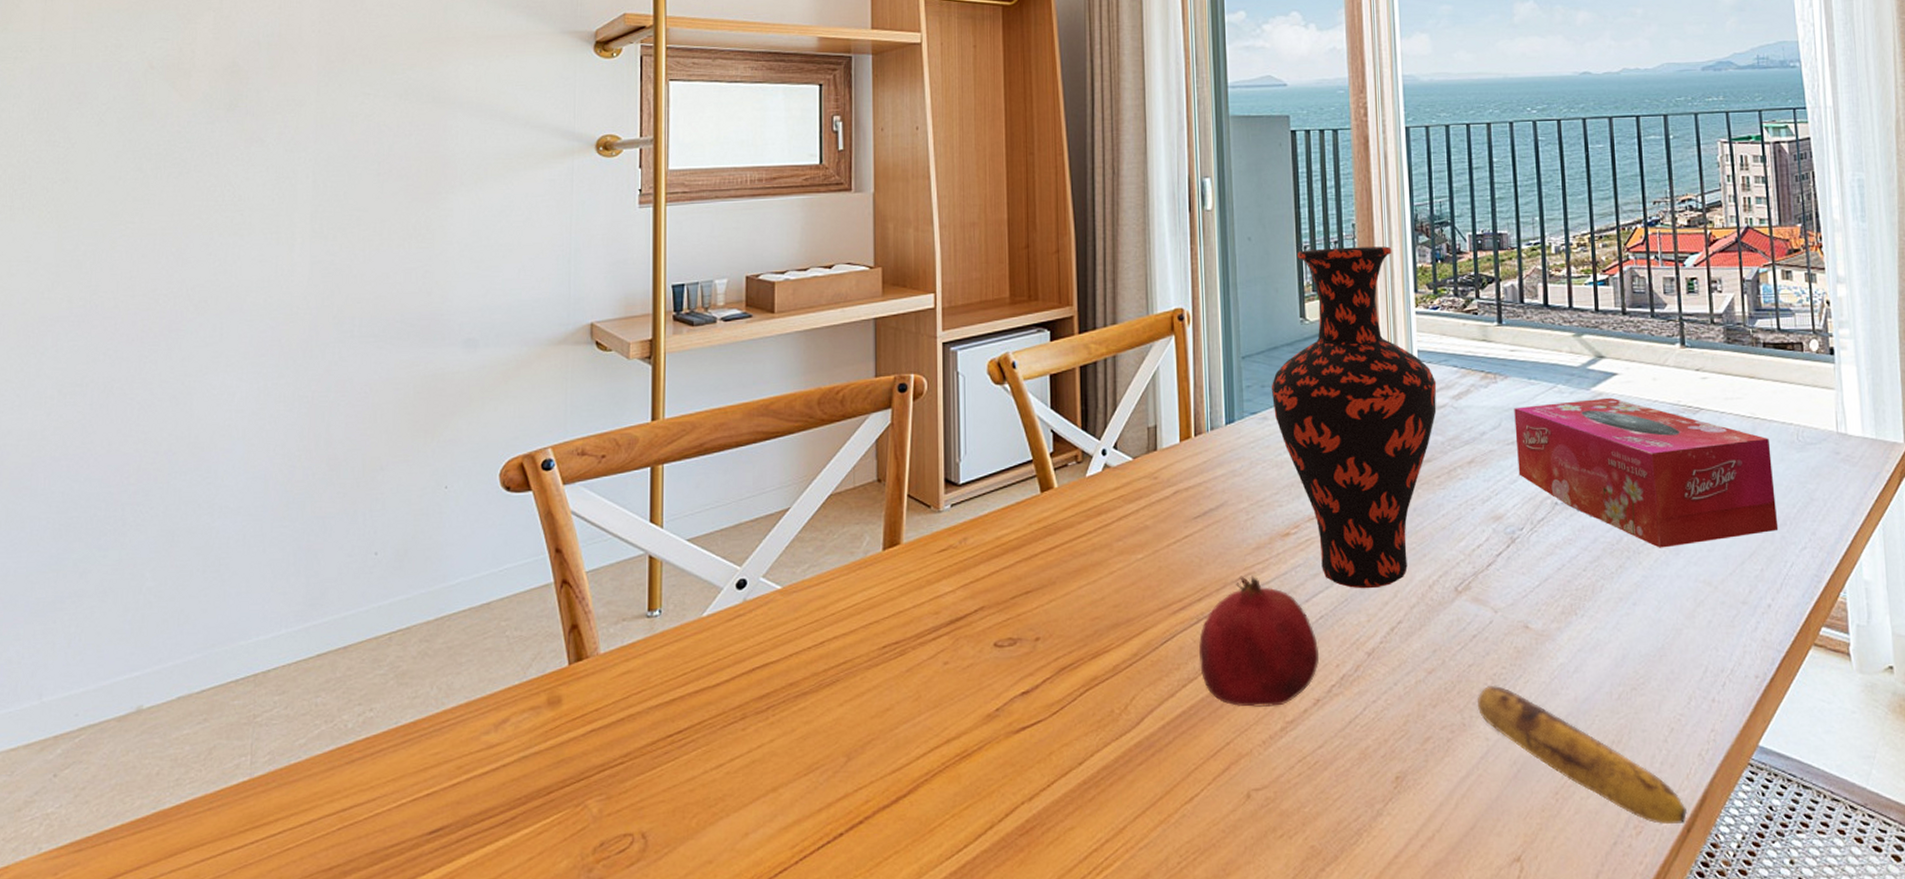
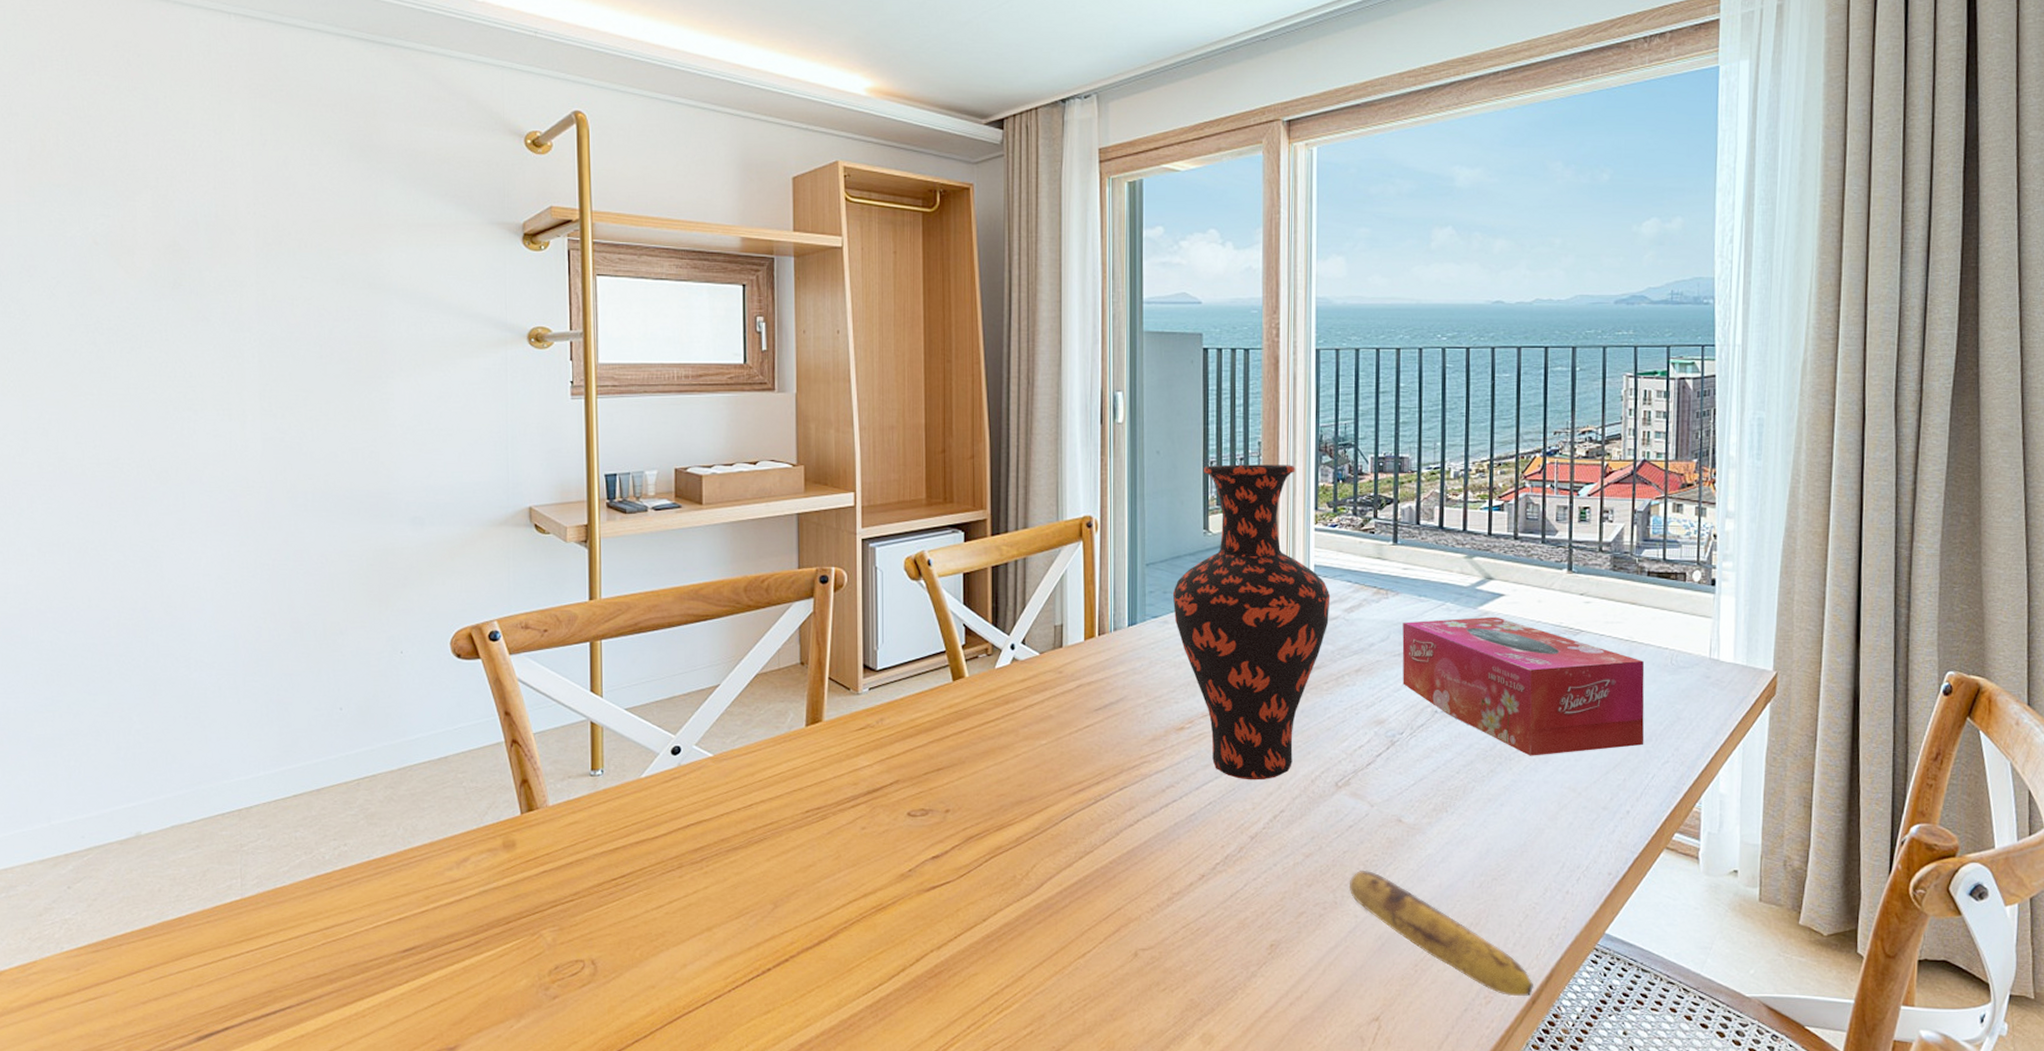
fruit: present [1199,575,1320,707] -> none [1096,764,1206,879]

